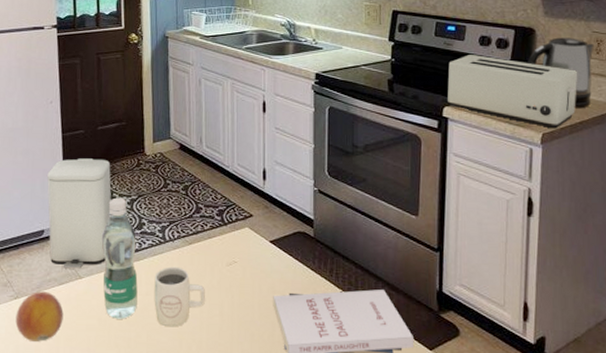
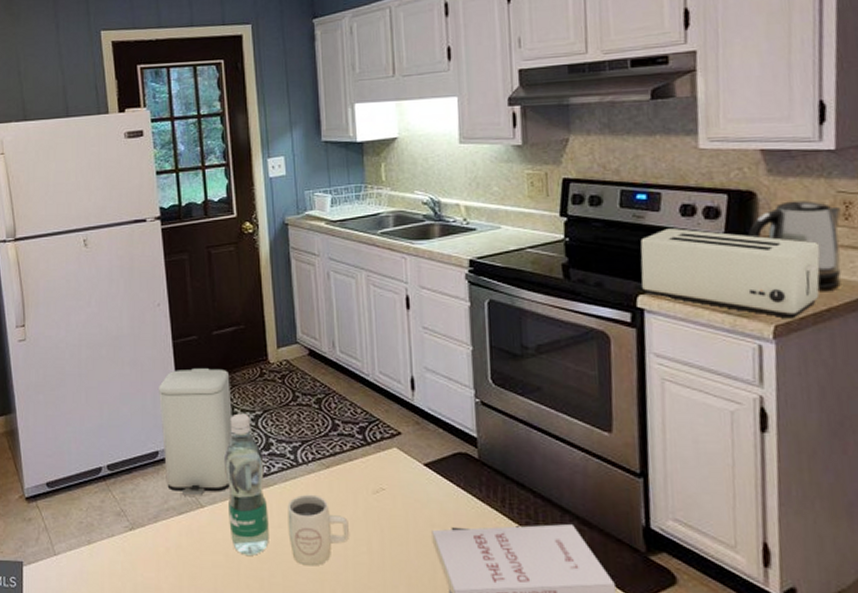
fruit: present [15,291,64,342] -> none [132,522,185,580]

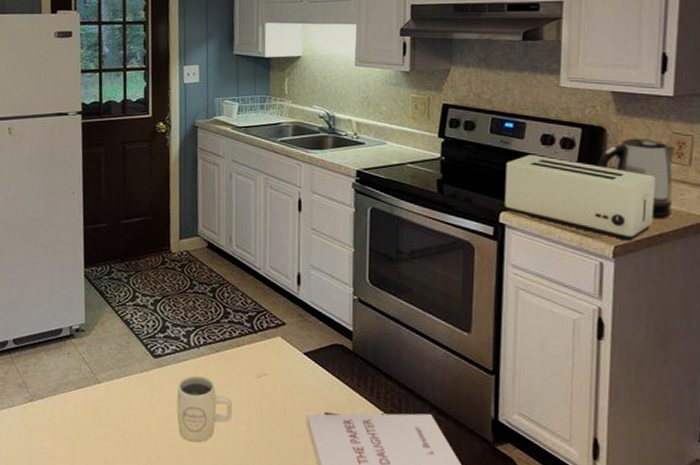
pedal bin: present [159,368,233,496] -> none [67,253,134,373]
bottle: present [223,413,269,556] -> none [122,297,160,430]

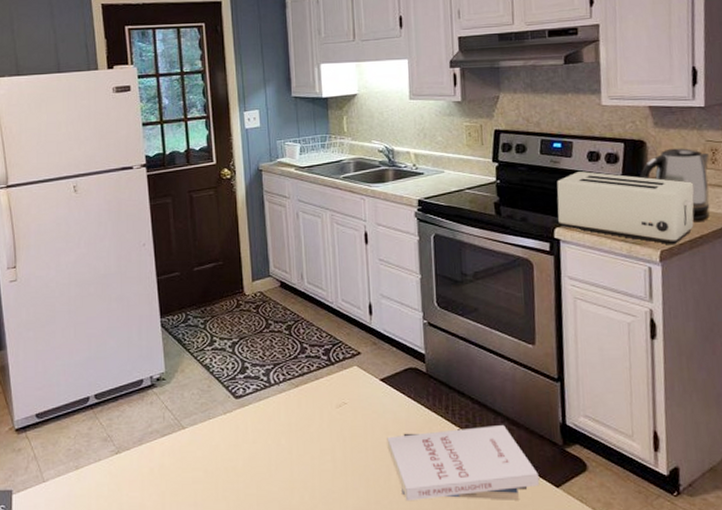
mug: present [176,375,233,443] -> none [261,411,317,476]

